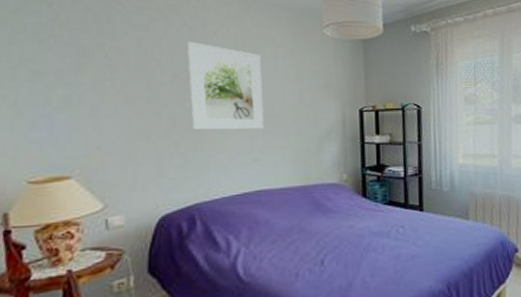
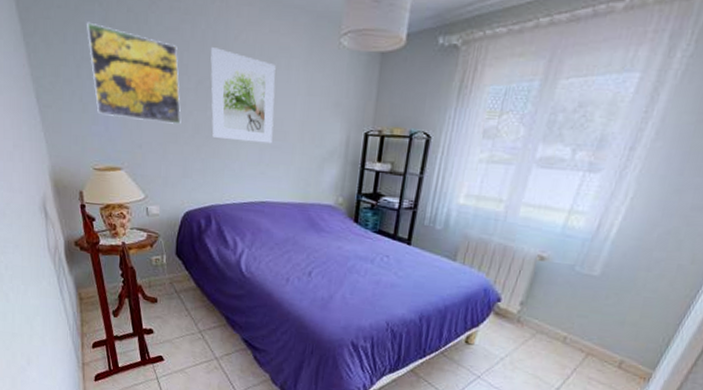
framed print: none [28,22,154,121] -> present [86,22,181,125]

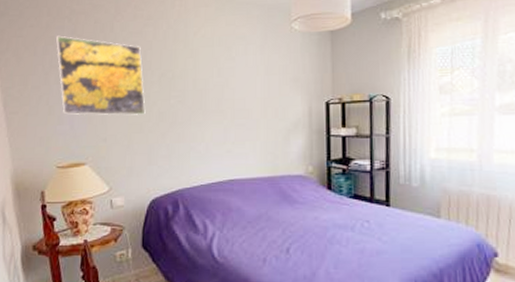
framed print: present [210,47,276,144] -> none [172,44,237,124]

